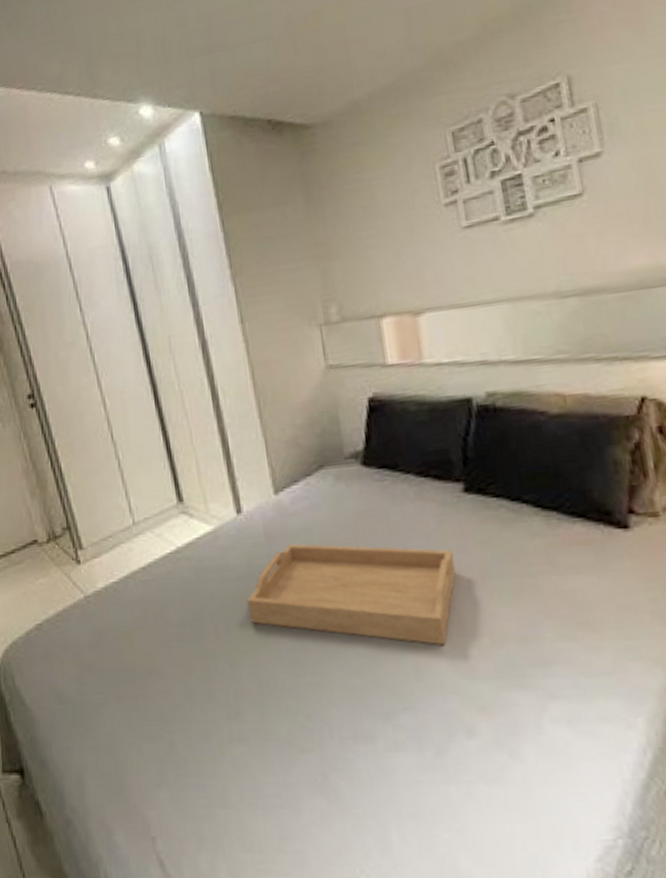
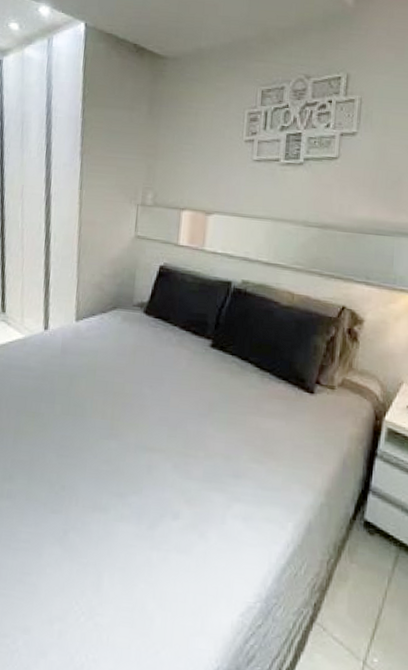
serving tray: present [247,543,456,645] -> none [36,359,193,451]

